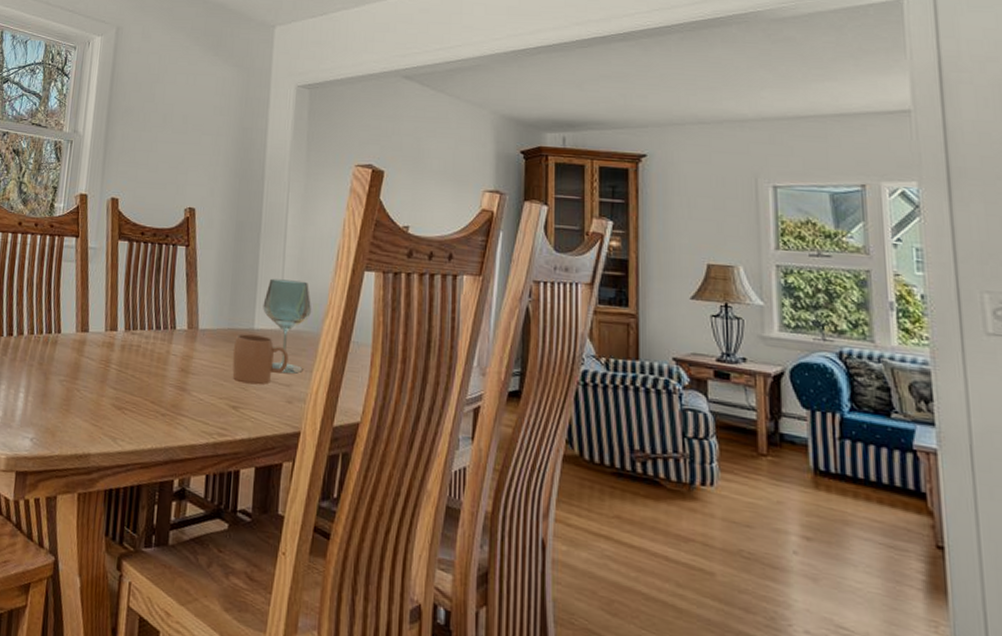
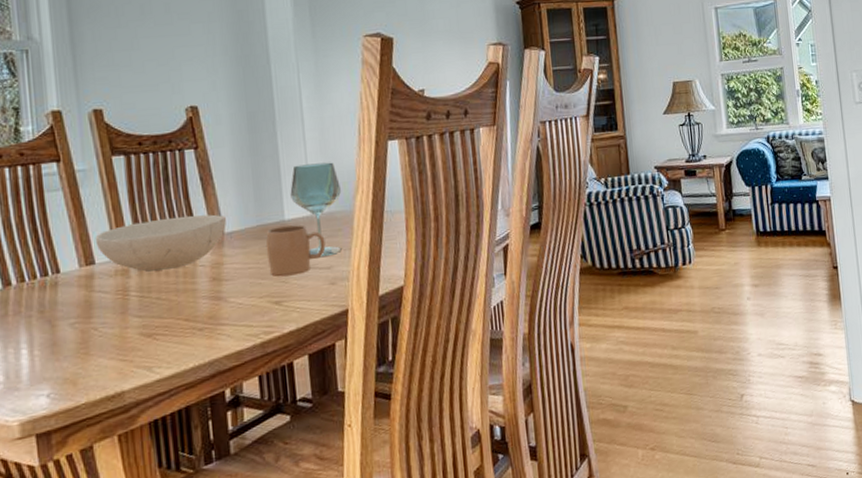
bowl: none [92,302,202,352] -> present [95,214,226,272]

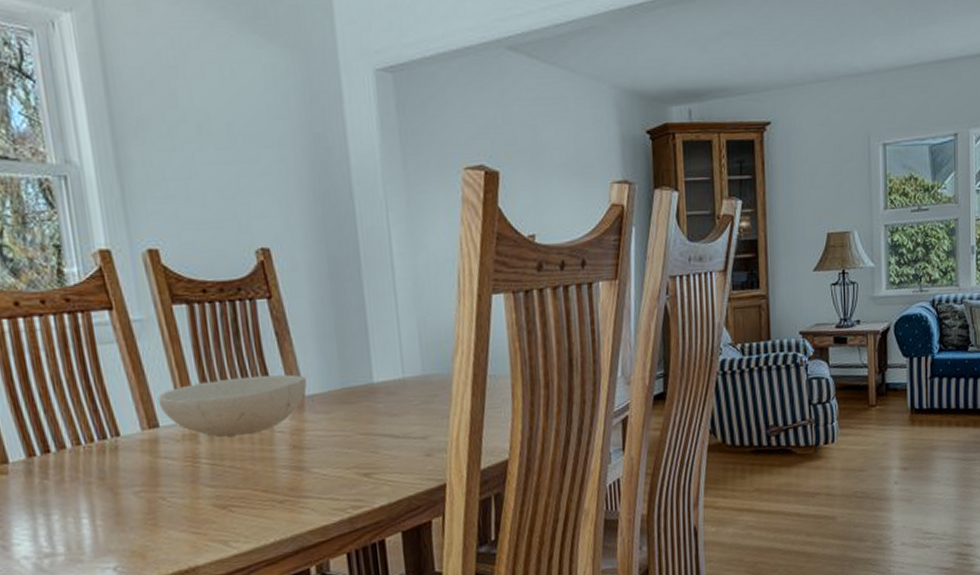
mug: present [265,224,326,277] -> none [352,388,420,446]
wine glass: present [290,162,342,258] -> none [379,317,439,426]

